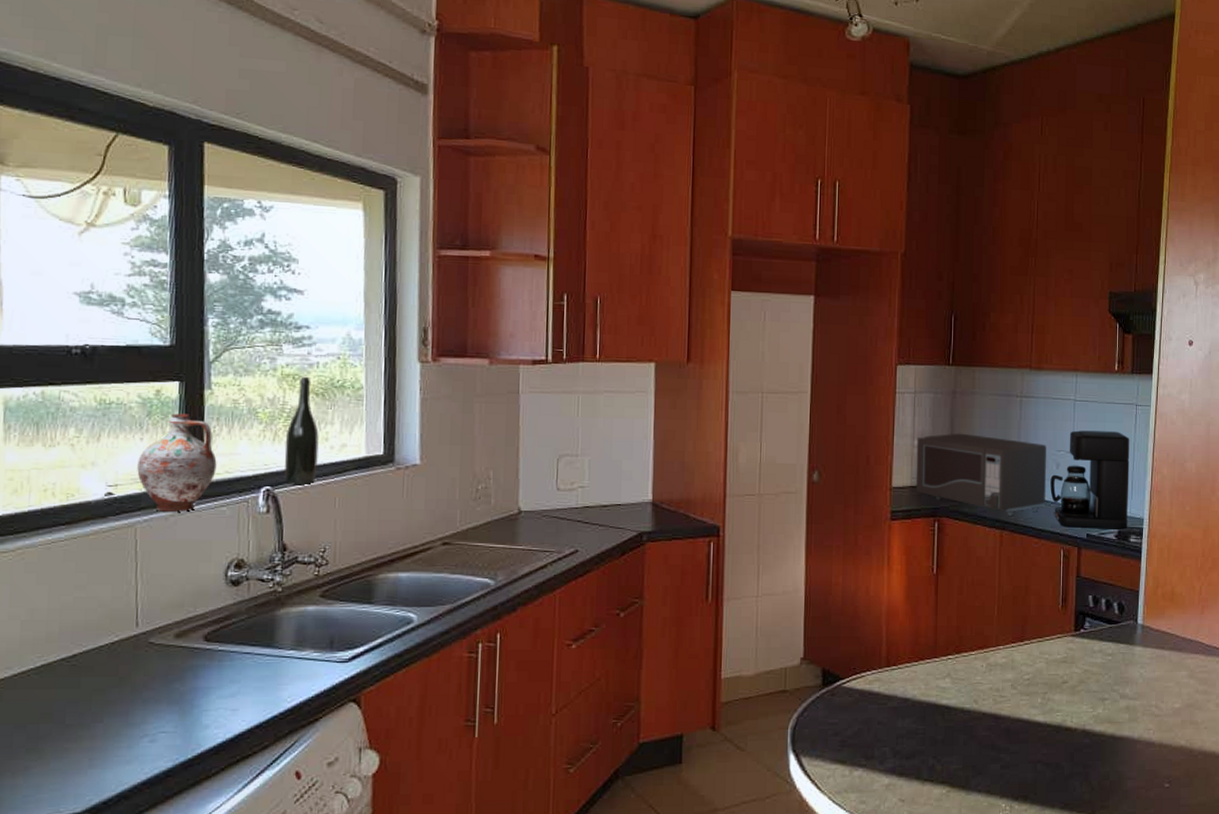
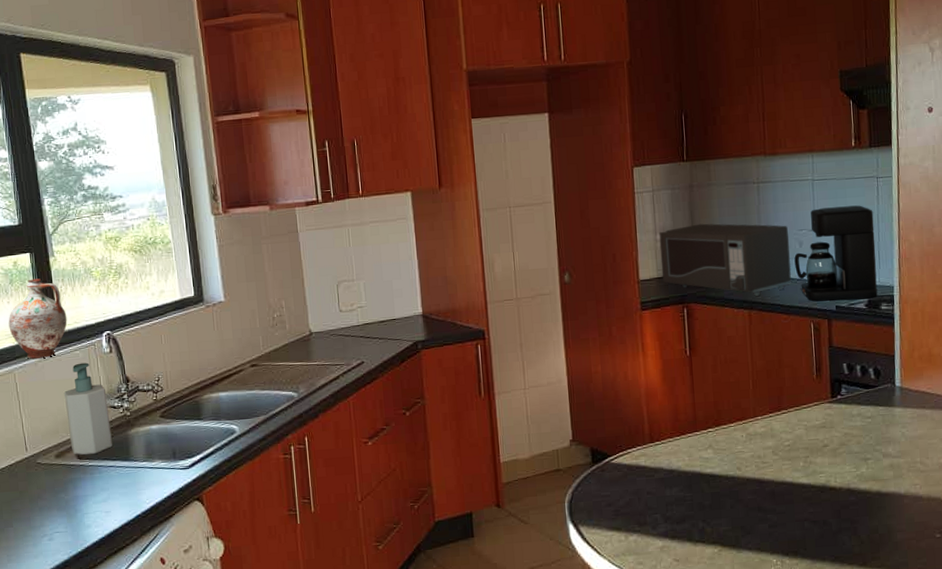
soap bottle: none [197,522,255,637] -> present [63,362,112,456]
bottle: present [284,376,319,486] -> none [116,237,145,328]

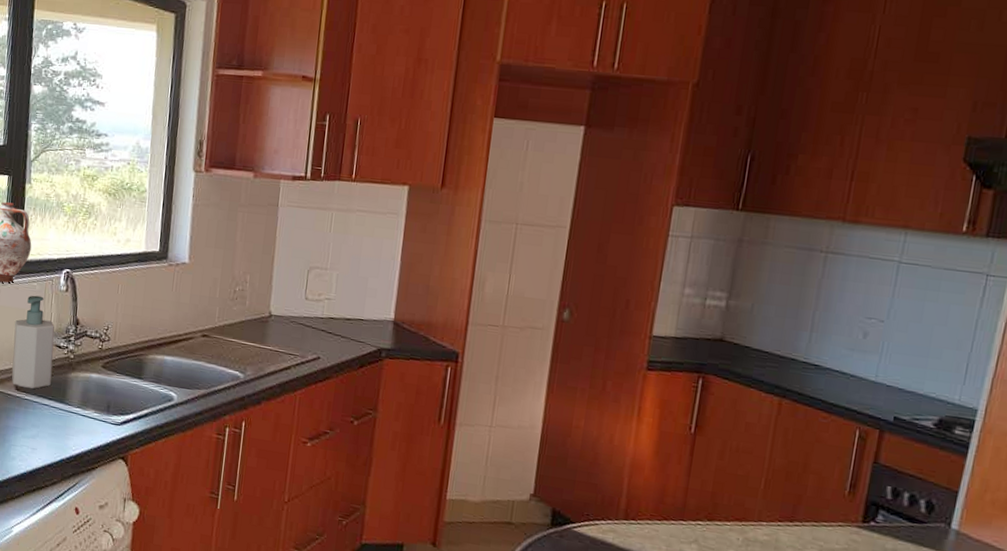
microwave: present [659,223,792,296] -> none [680,285,853,384]
coffee maker: present [794,205,878,302] -> none [851,297,972,419]

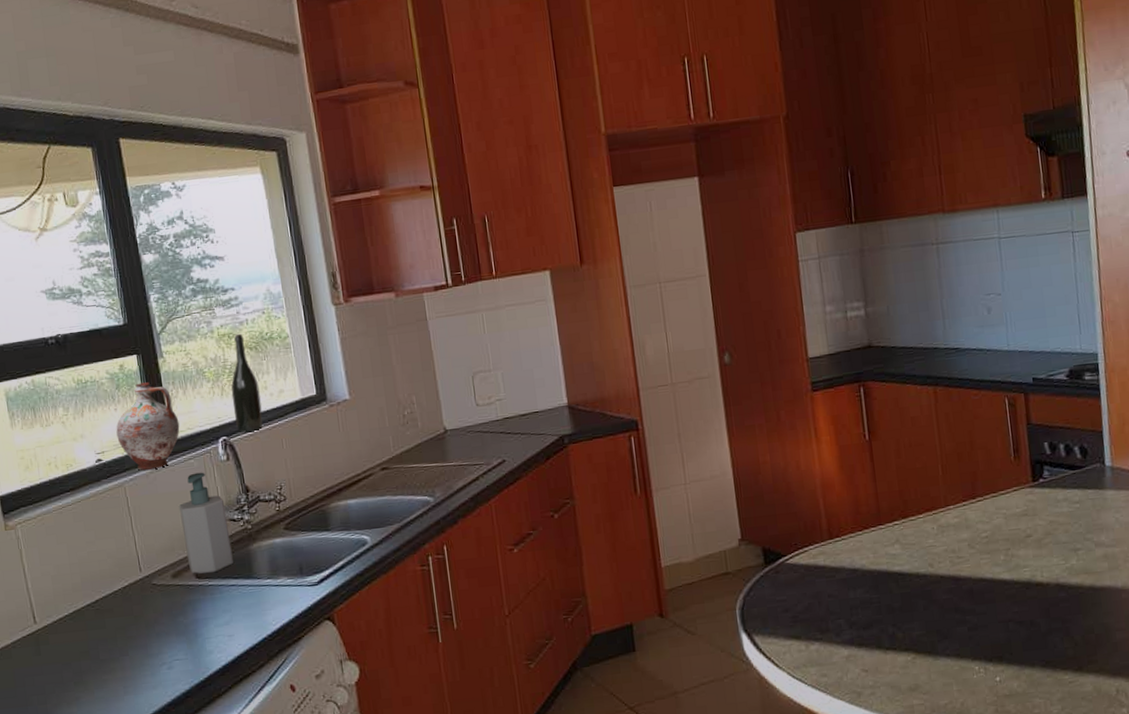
bottle: none [81,177,109,271] -> present [231,333,264,433]

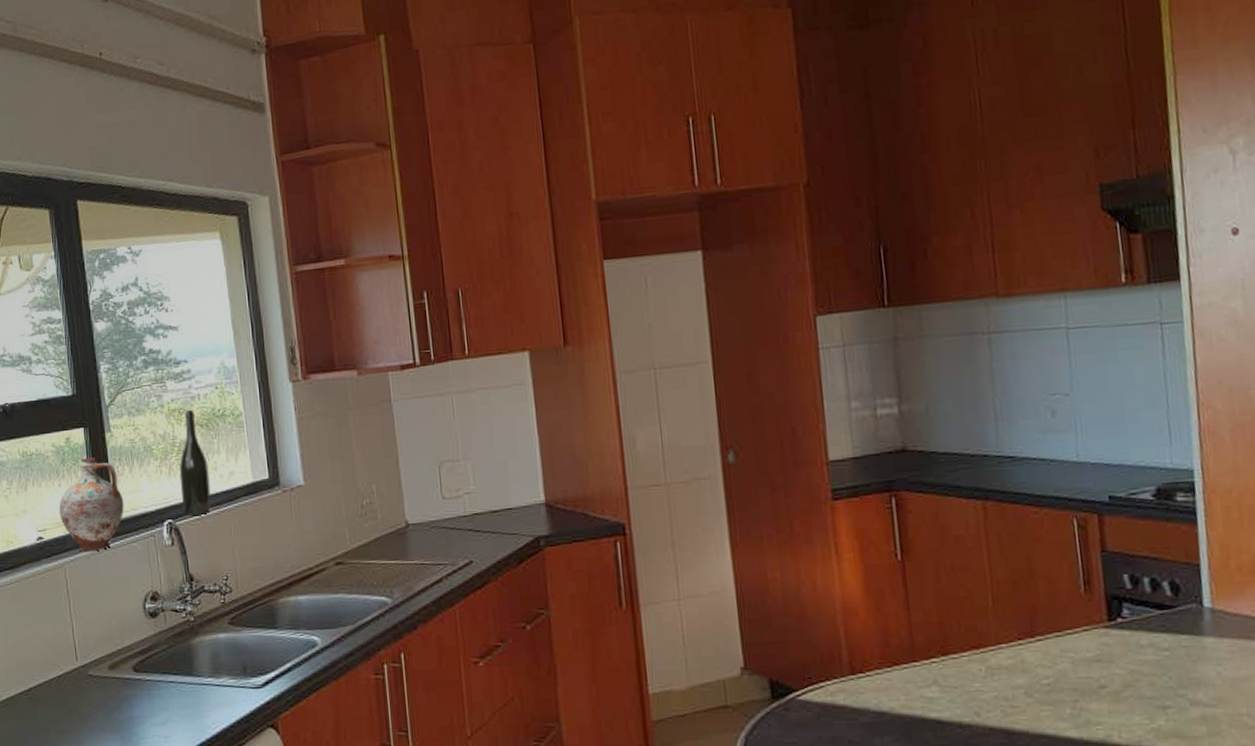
soap bottle: present [178,472,233,575] -> none [119,556,173,668]

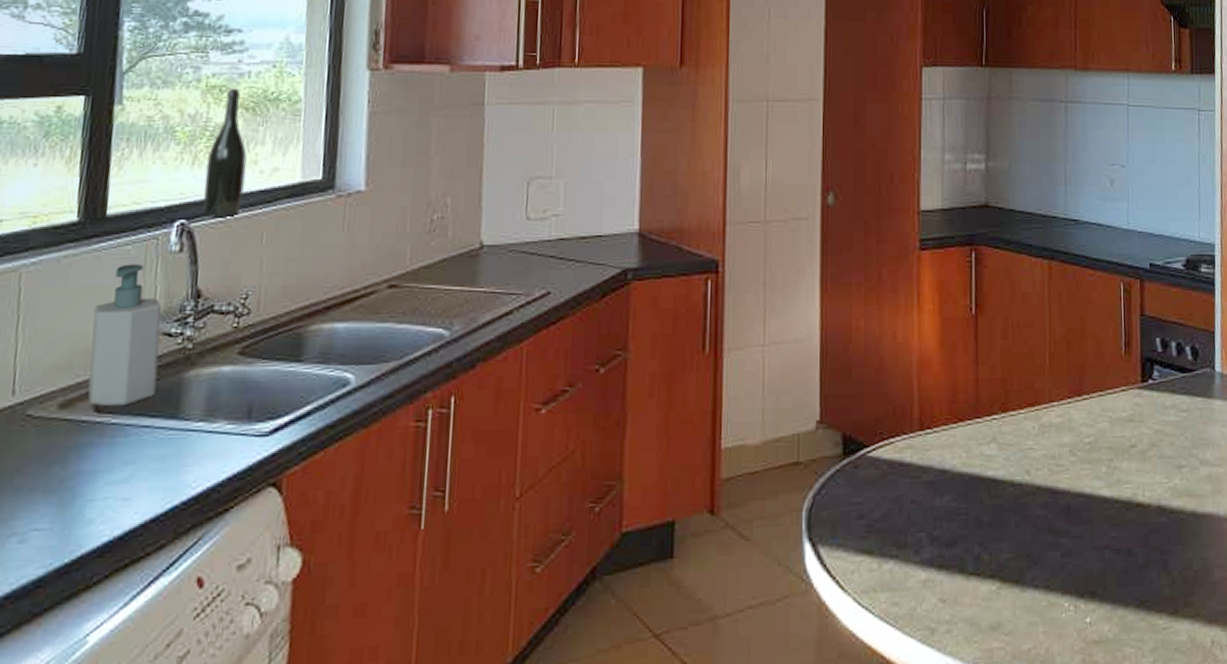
ceramic jug: present [59,457,124,551] -> none [27,134,124,252]
soap bottle: none [119,556,173,668] -> present [87,264,161,407]

